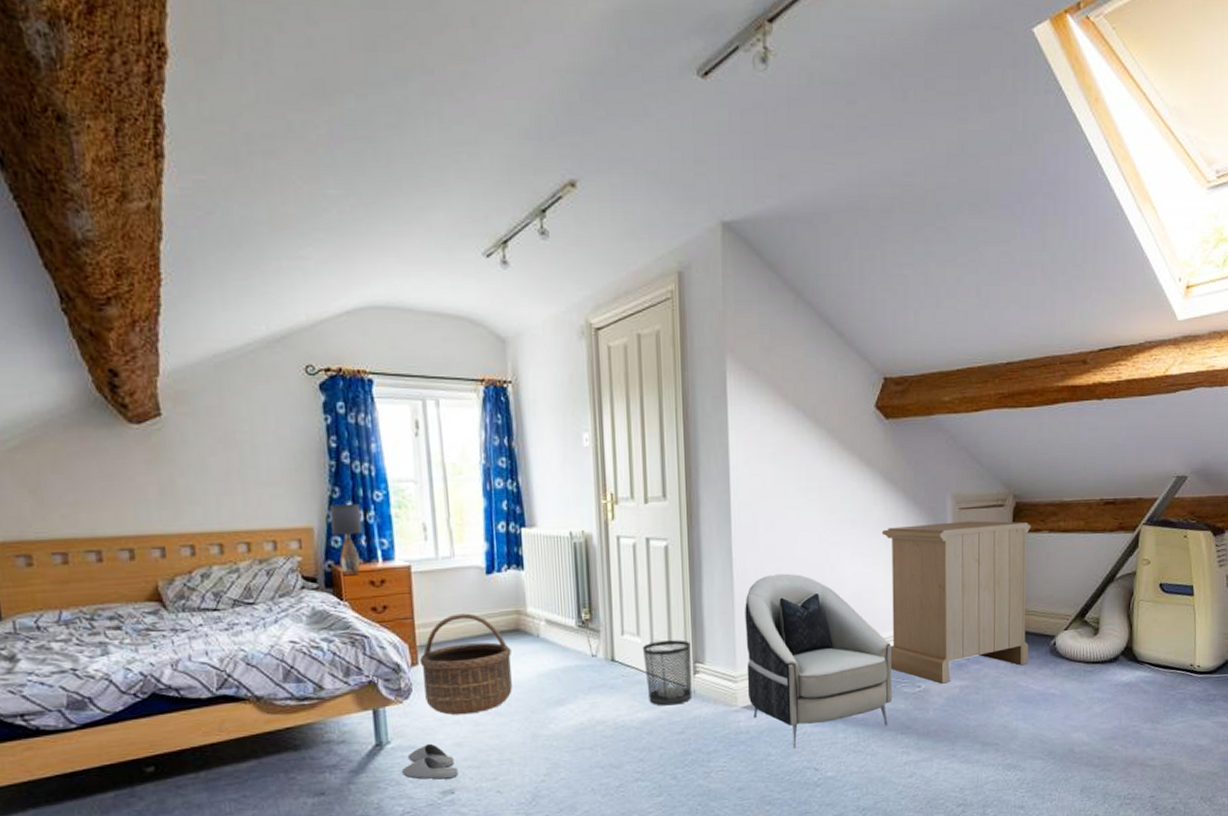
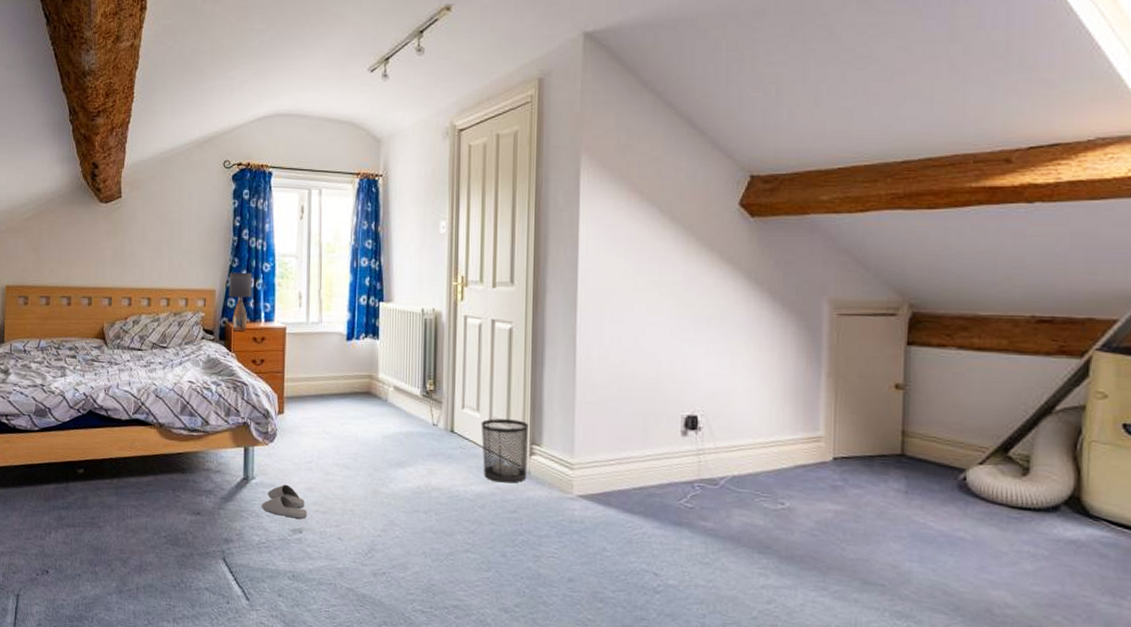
basket: present [419,613,512,715] -> none [285,372,362,464]
armchair: present [745,573,893,749] -> none [584,365,750,548]
chest of drawers: present [881,520,1031,684] -> none [742,328,933,505]

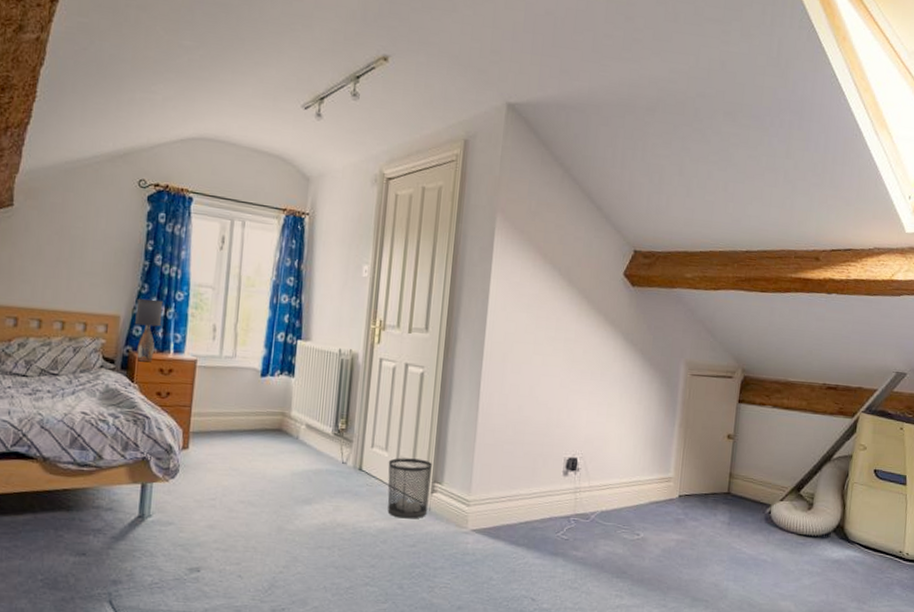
slippers: present [261,484,307,519] -> none [156,522,207,557]

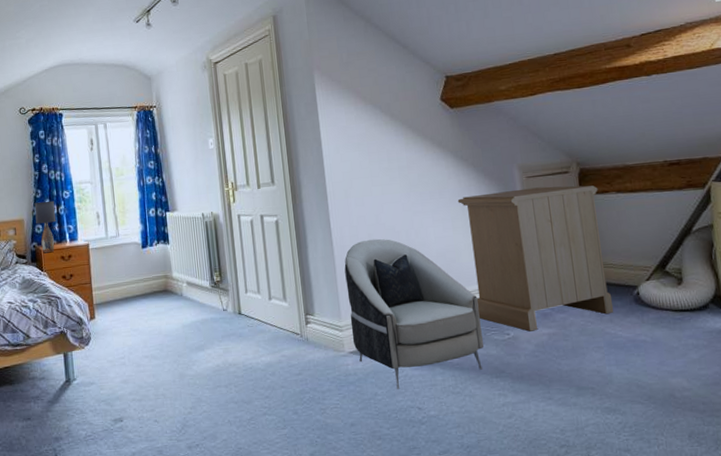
waste bin: present [387,457,432,519] -> none [262,296,306,351]
armchair: none [478,411,616,576] -> present [344,238,484,389]
chest of drawers: none [613,383,757,535] -> present [457,185,614,332]

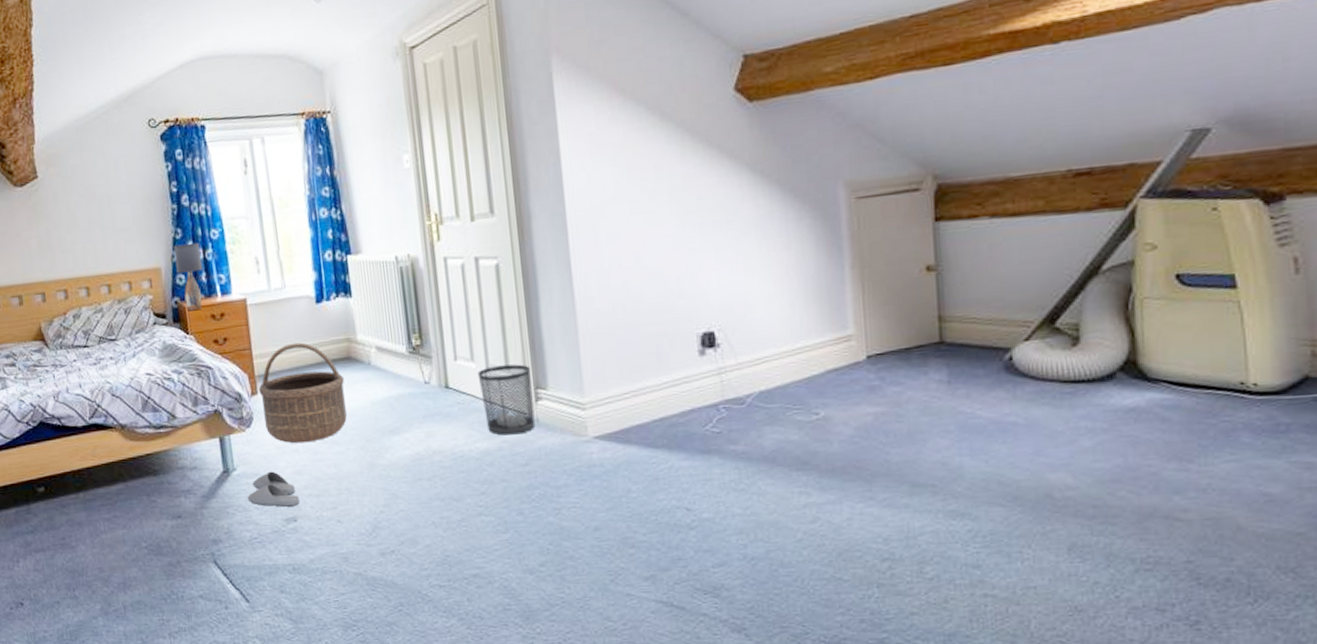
slippers: none [84,380,125,410] -> present [247,471,300,507]
basket: none [96,278,164,358] -> present [258,342,347,444]
waste bin: none [262,296,306,351] -> present [477,364,536,436]
armchair: present [344,238,484,389] -> none [589,286,782,485]
chest of drawers: present [457,185,614,332] -> none [753,207,973,410]

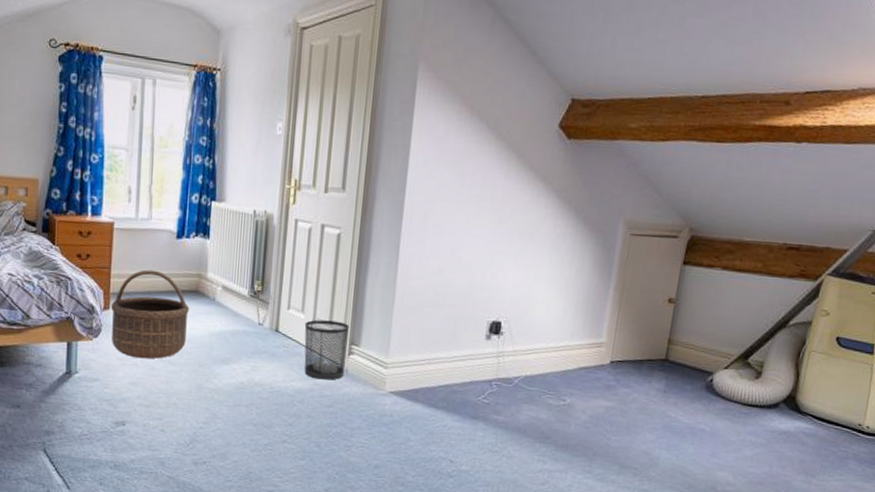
table lamp: present [173,242,203,311] -> none [53,161,79,225]
slippers: present [247,471,300,507] -> none [83,378,131,412]

